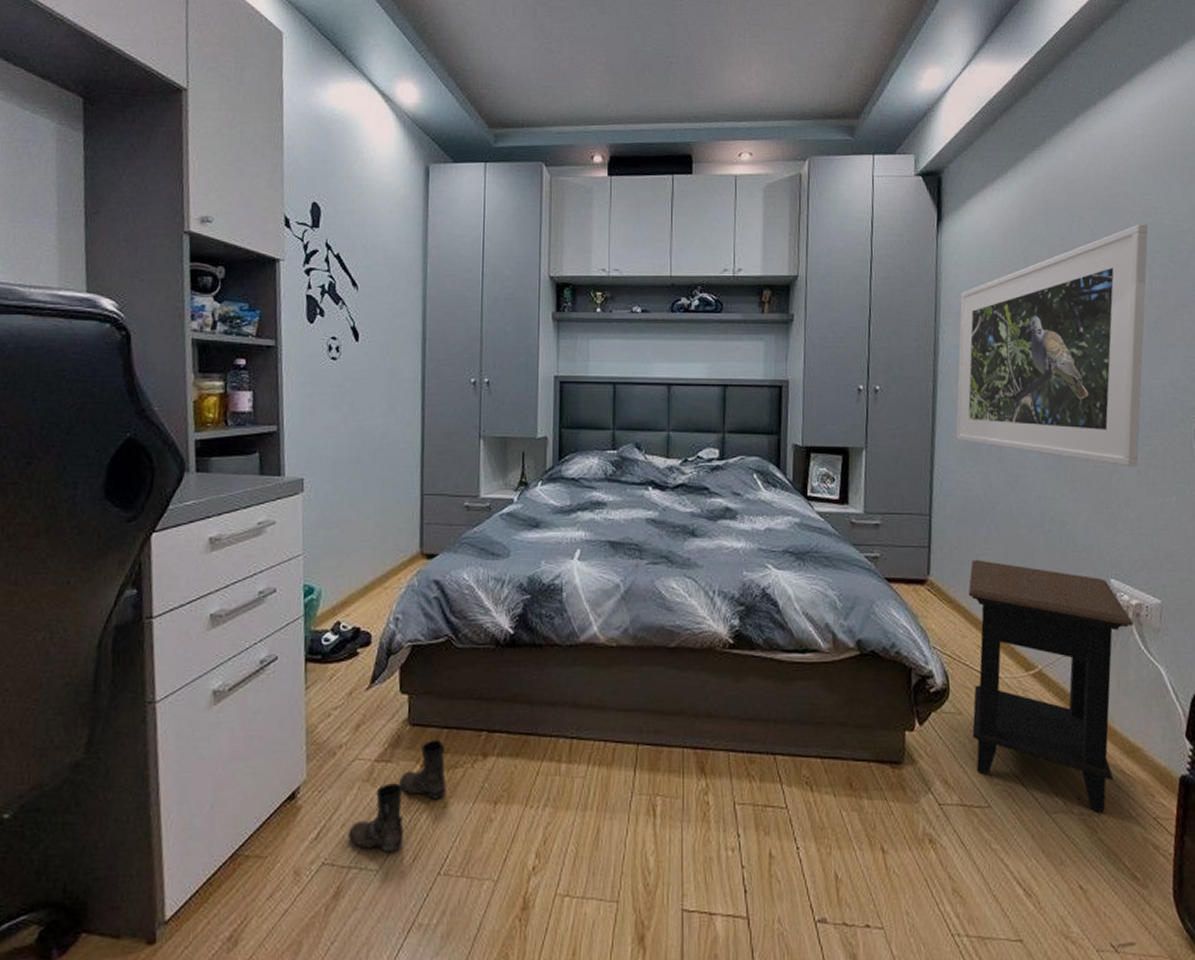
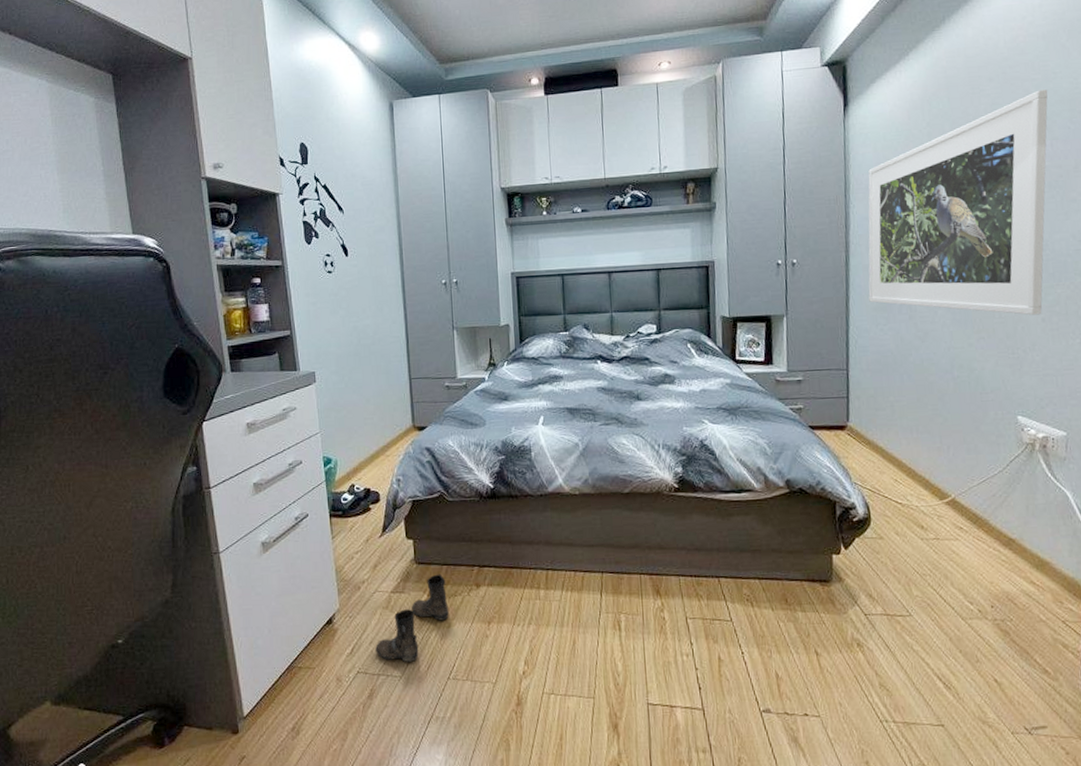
side table: present [968,559,1134,813] -> none [884,405,1041,619]

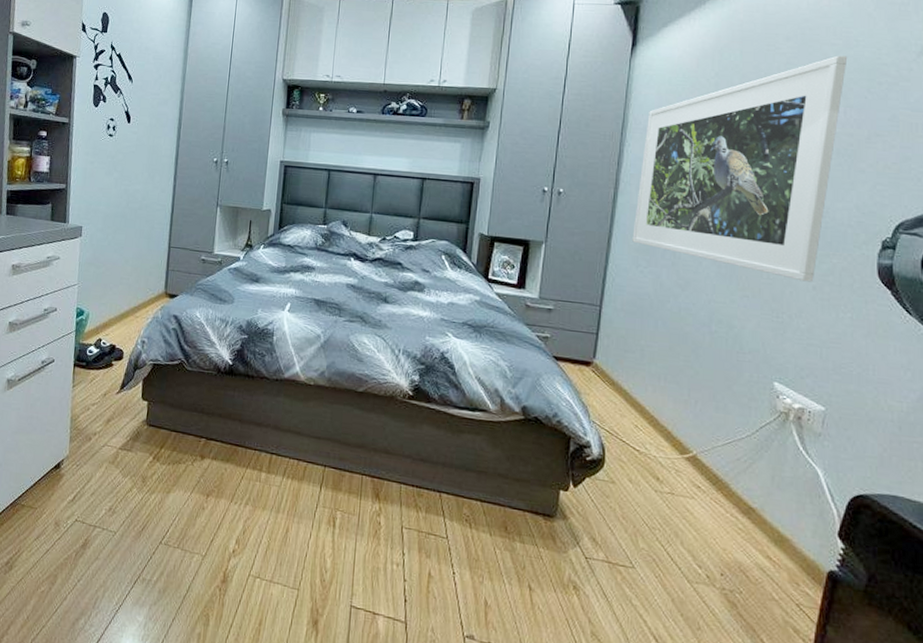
boots: present [375,574,449,662] -> none [96,438,173,520]

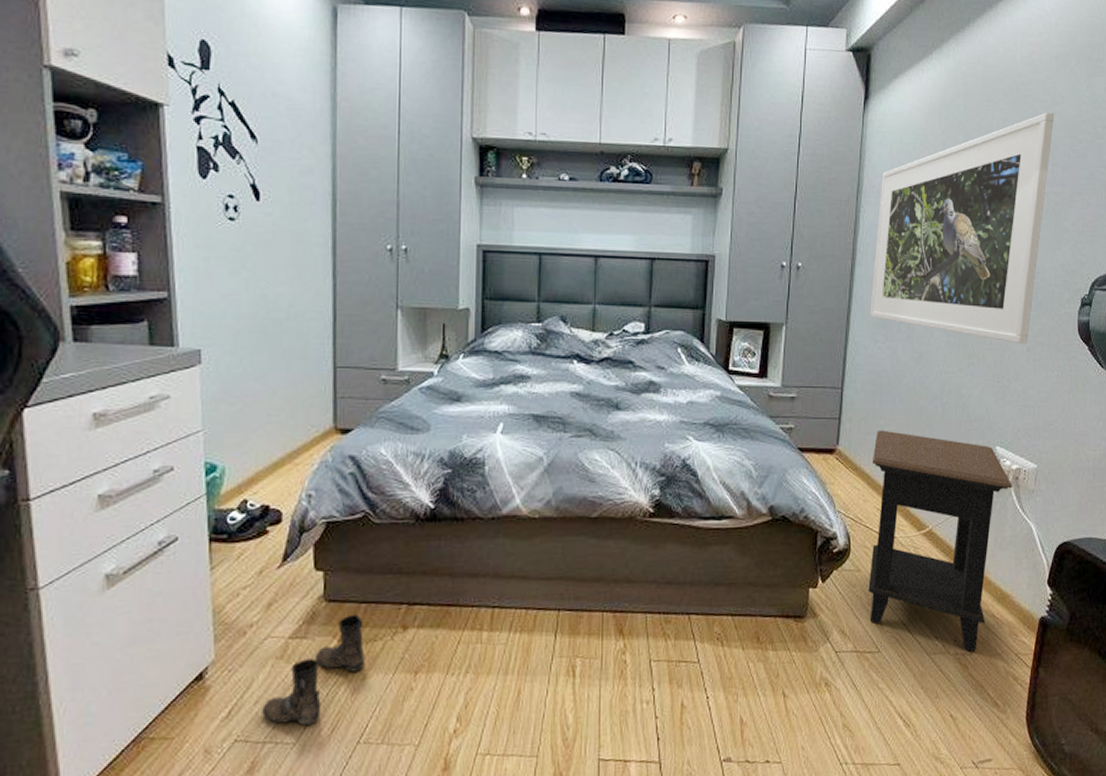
boots: none [96,438,173,520] -> present [262,614,365,725]
side table: none [623,349,794,592] -> present [868,430,1012,653]

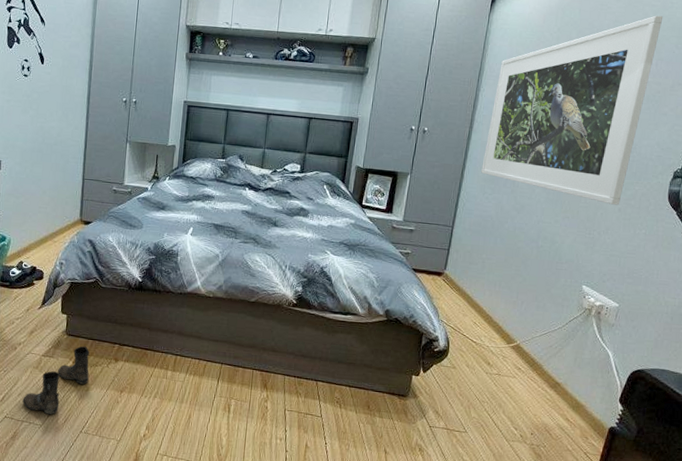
side table: present [868,430,1012,653] -> none [461,261,595,446]

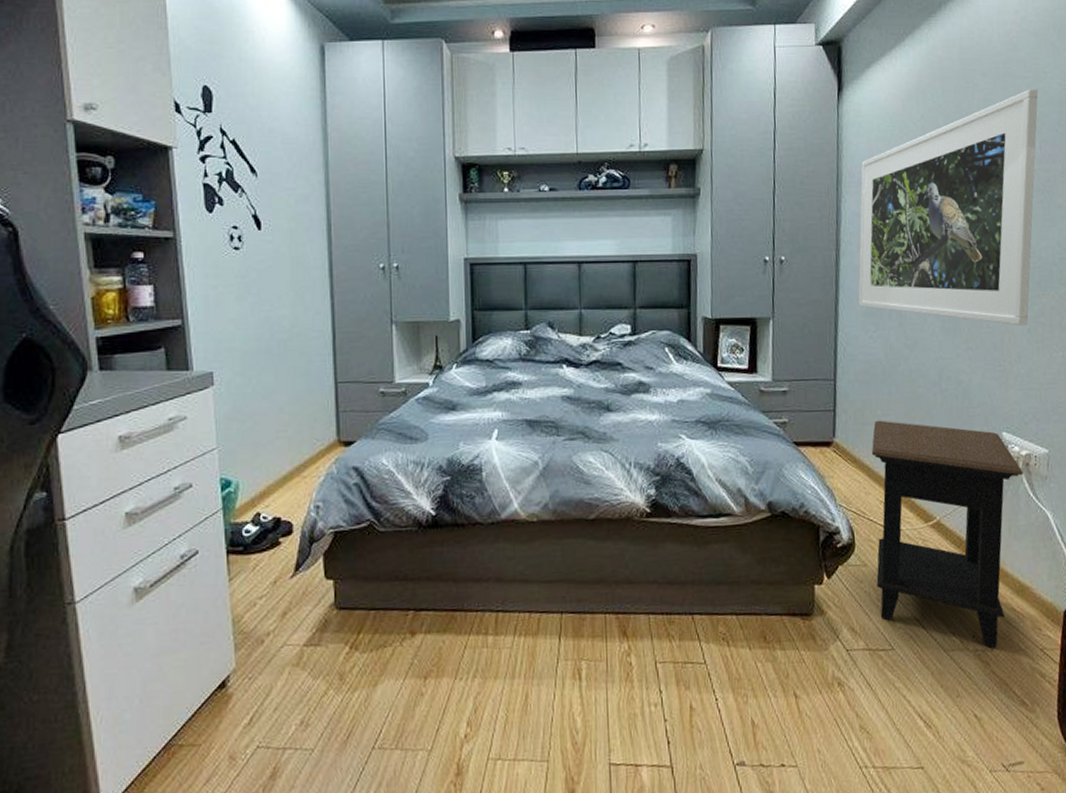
boots: present [22,346,90,415] -> none [281,620,376,731]
side table: none [461,261,595,446] -> present [871,420,1023,648]

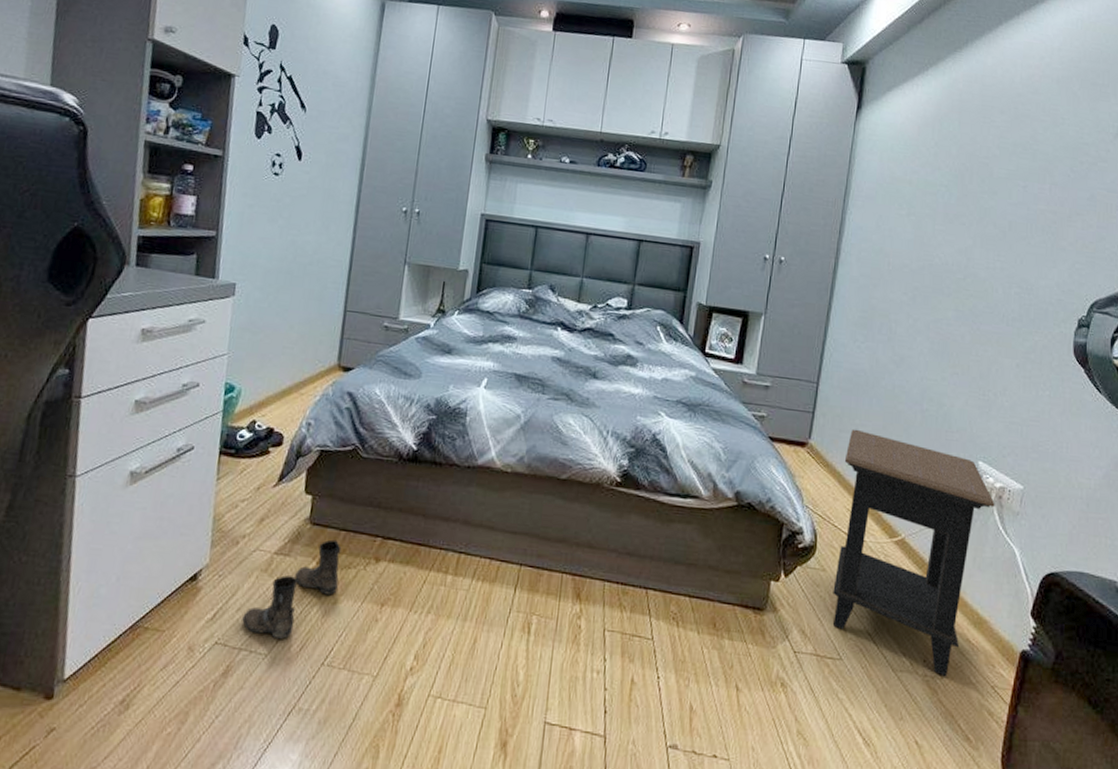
boots: none [281,620,376,731] -> present [242,539,342,639]
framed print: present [858,89,1038,326] -> none [851,132,1055,360]

